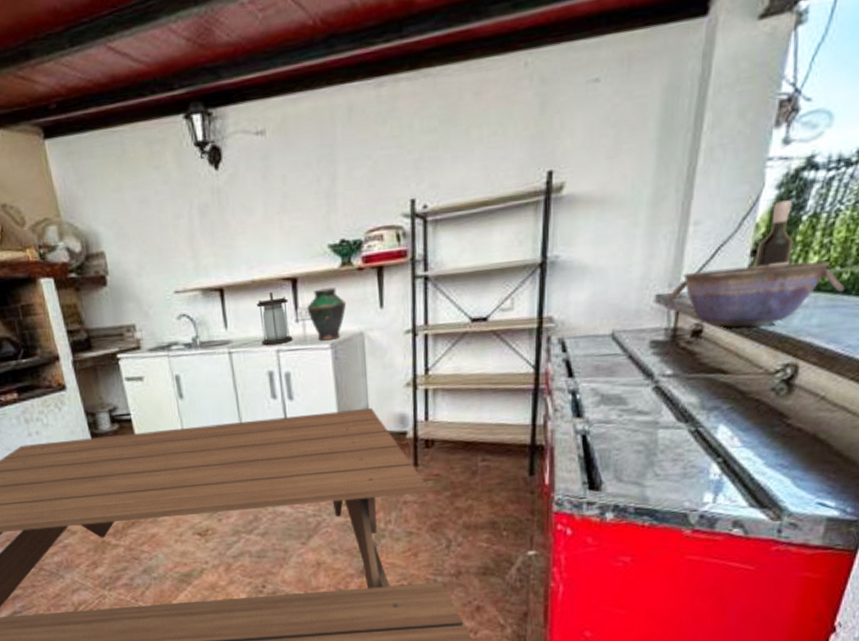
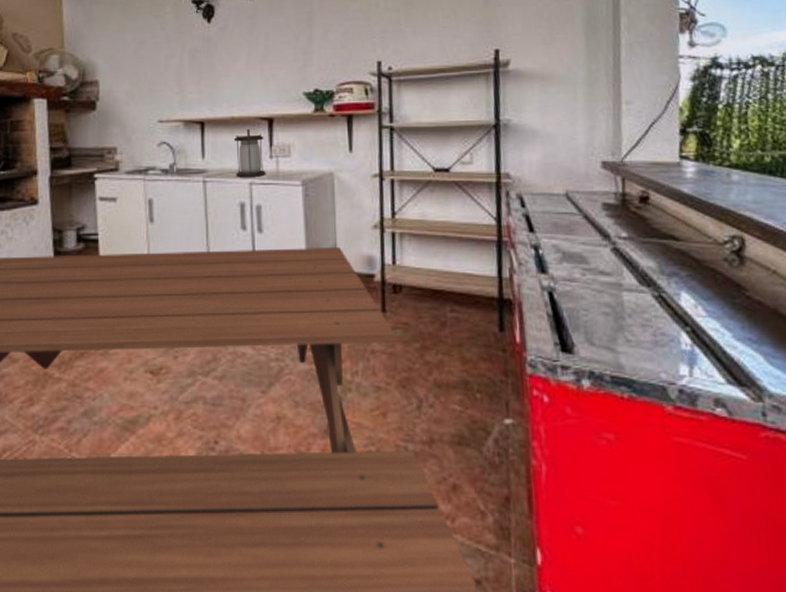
vase: present [307,287,347,341] -> none [281,130,318,178]
bowl: present [667,261,845,328] -> none [612,143,770,198]
bottle: present [754,200,794,267] -> none [684,91,716,145]

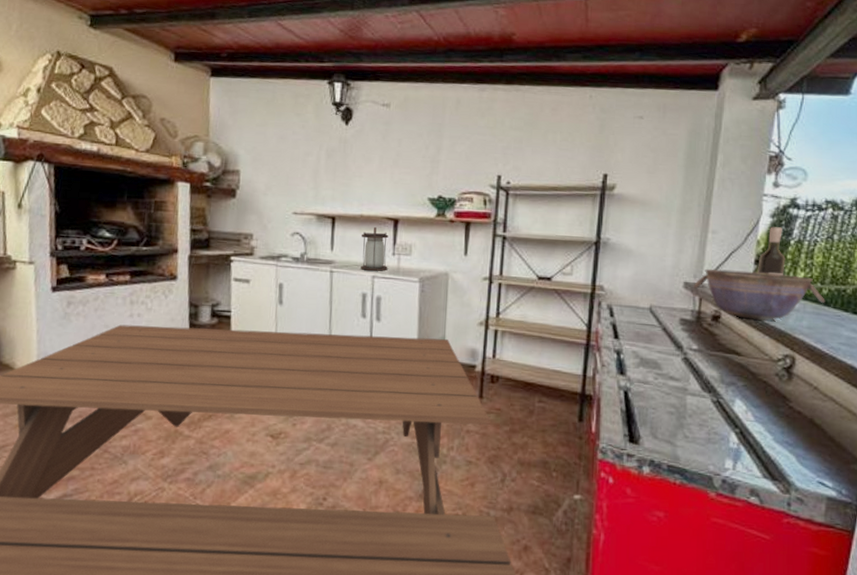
bowl: none [612,143,770,198] -> present [693,269,825,321]
bottle: none [684,91,716,145] -> present [758,227,786,276]

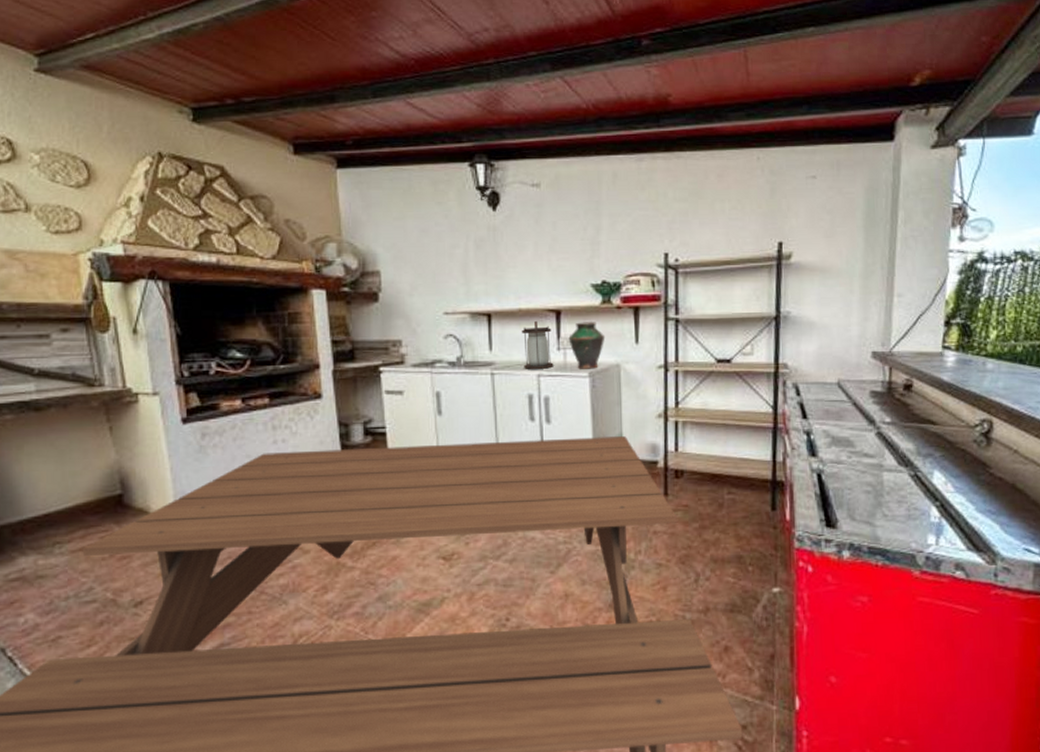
vase: none [403,231,437,275] -> present [568,322,605,369]
bowl: present [693,269,825,321] -> none [881,334,1020,385]
bottle: present [758,227,786,276] -> none [948,284,977,336]

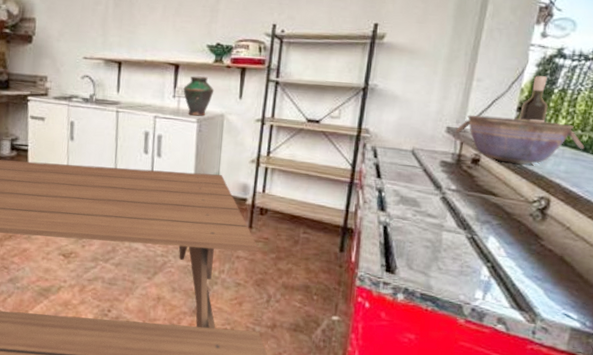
lantern: present [521,320,554,369] -> none [144,71,170,112]
bowl: none [881,334,1020,385] -> present [455,115,585,165]
bottle: none [948,284,977,336] -> present [519,75,548,123]

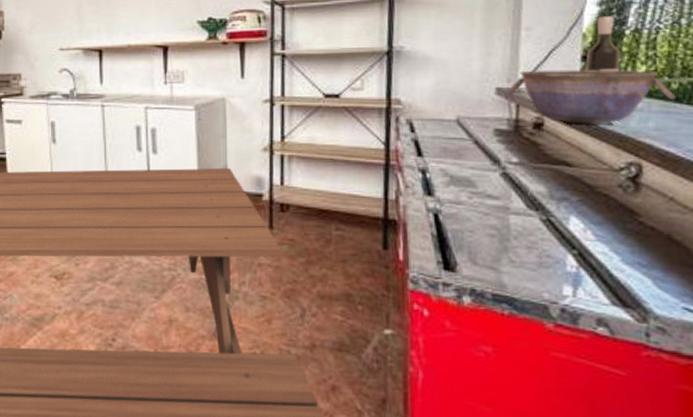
vase: present [183,76,214,116] -> none [175,57,211,102]

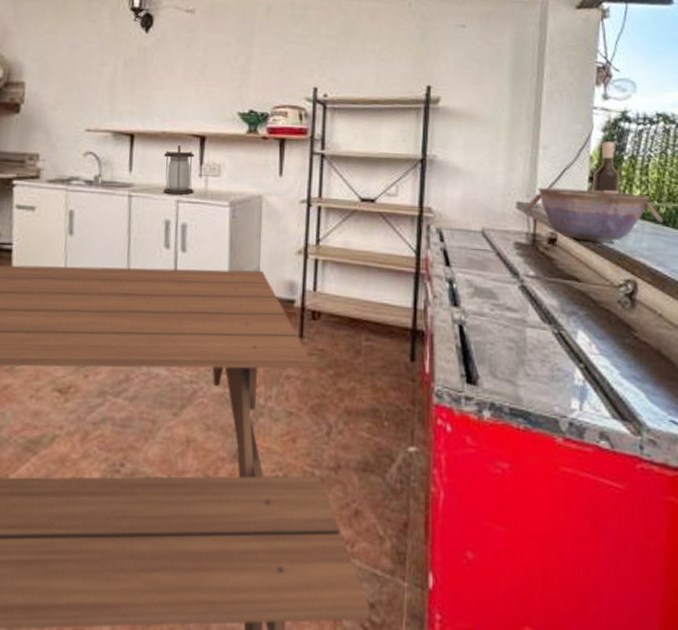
lantern: none [130,55,161,102] -> present [163,144,195,195]

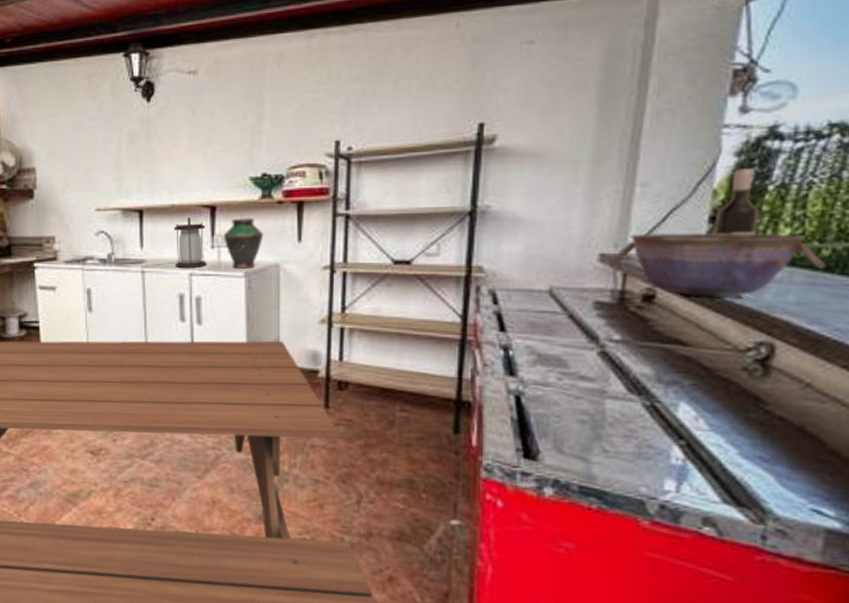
vase: none [211,149,249,199] -> present [223,218,264,269]

